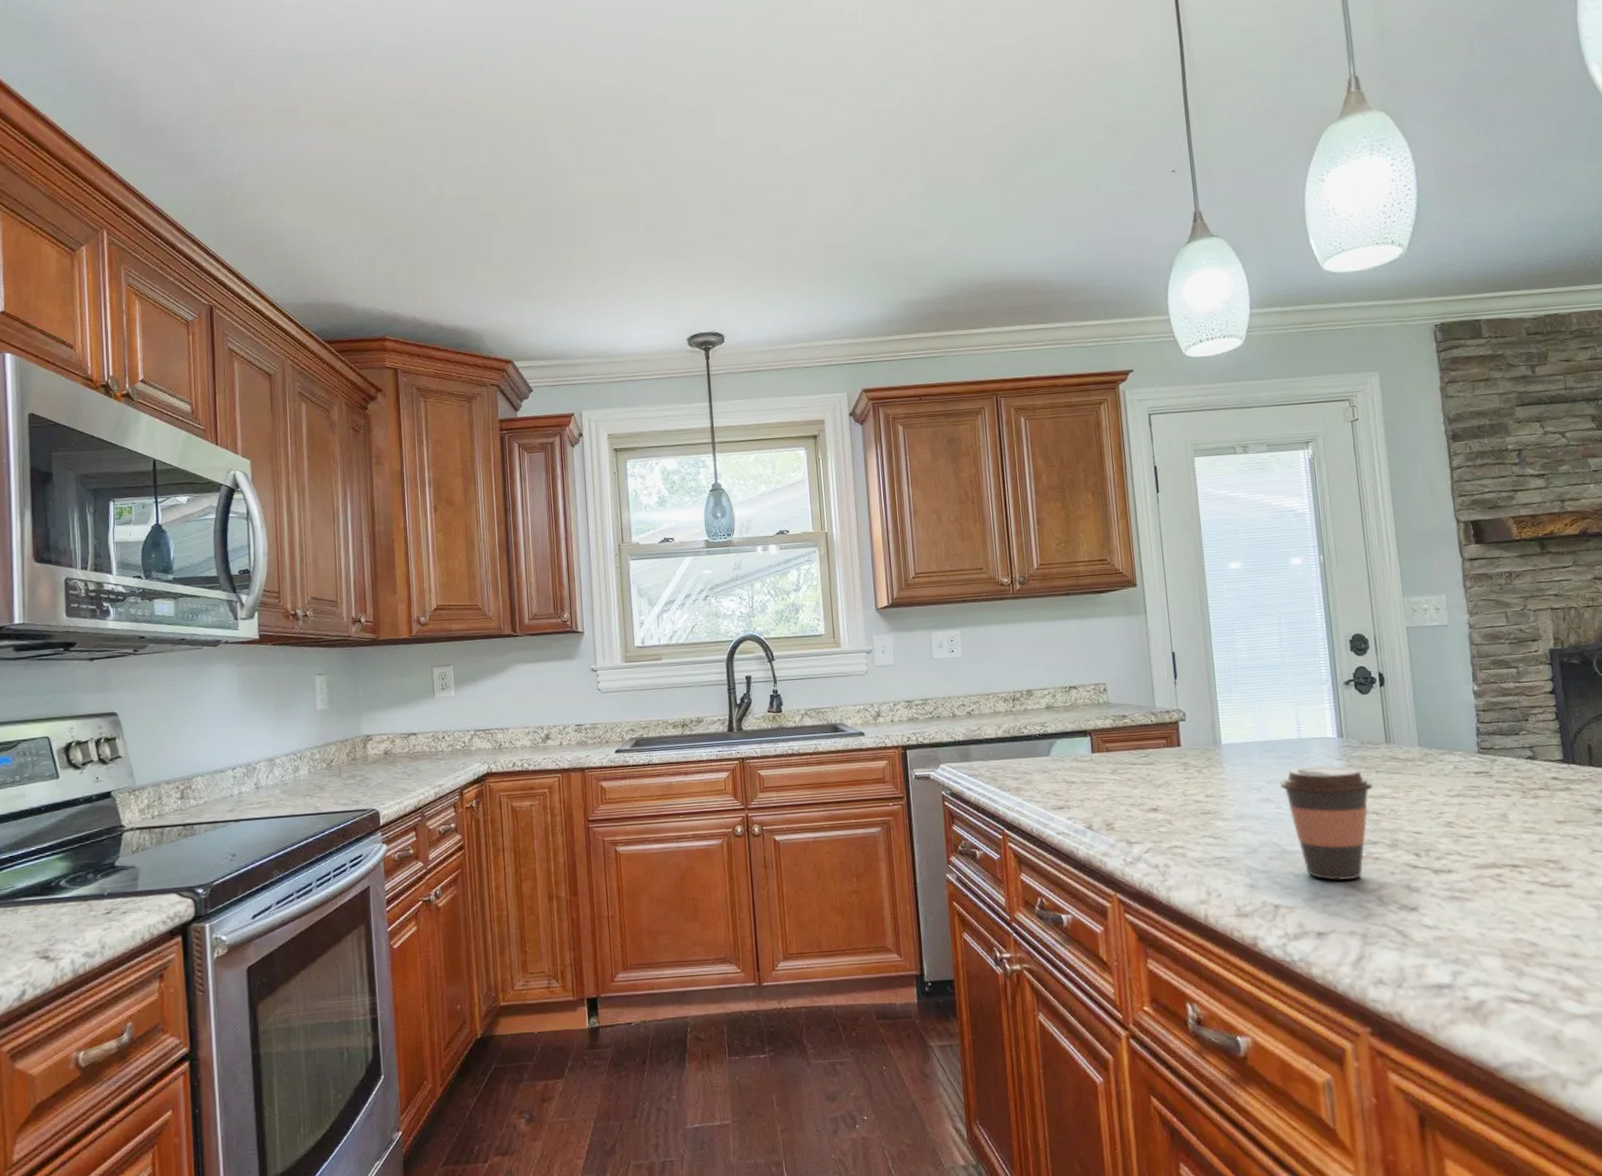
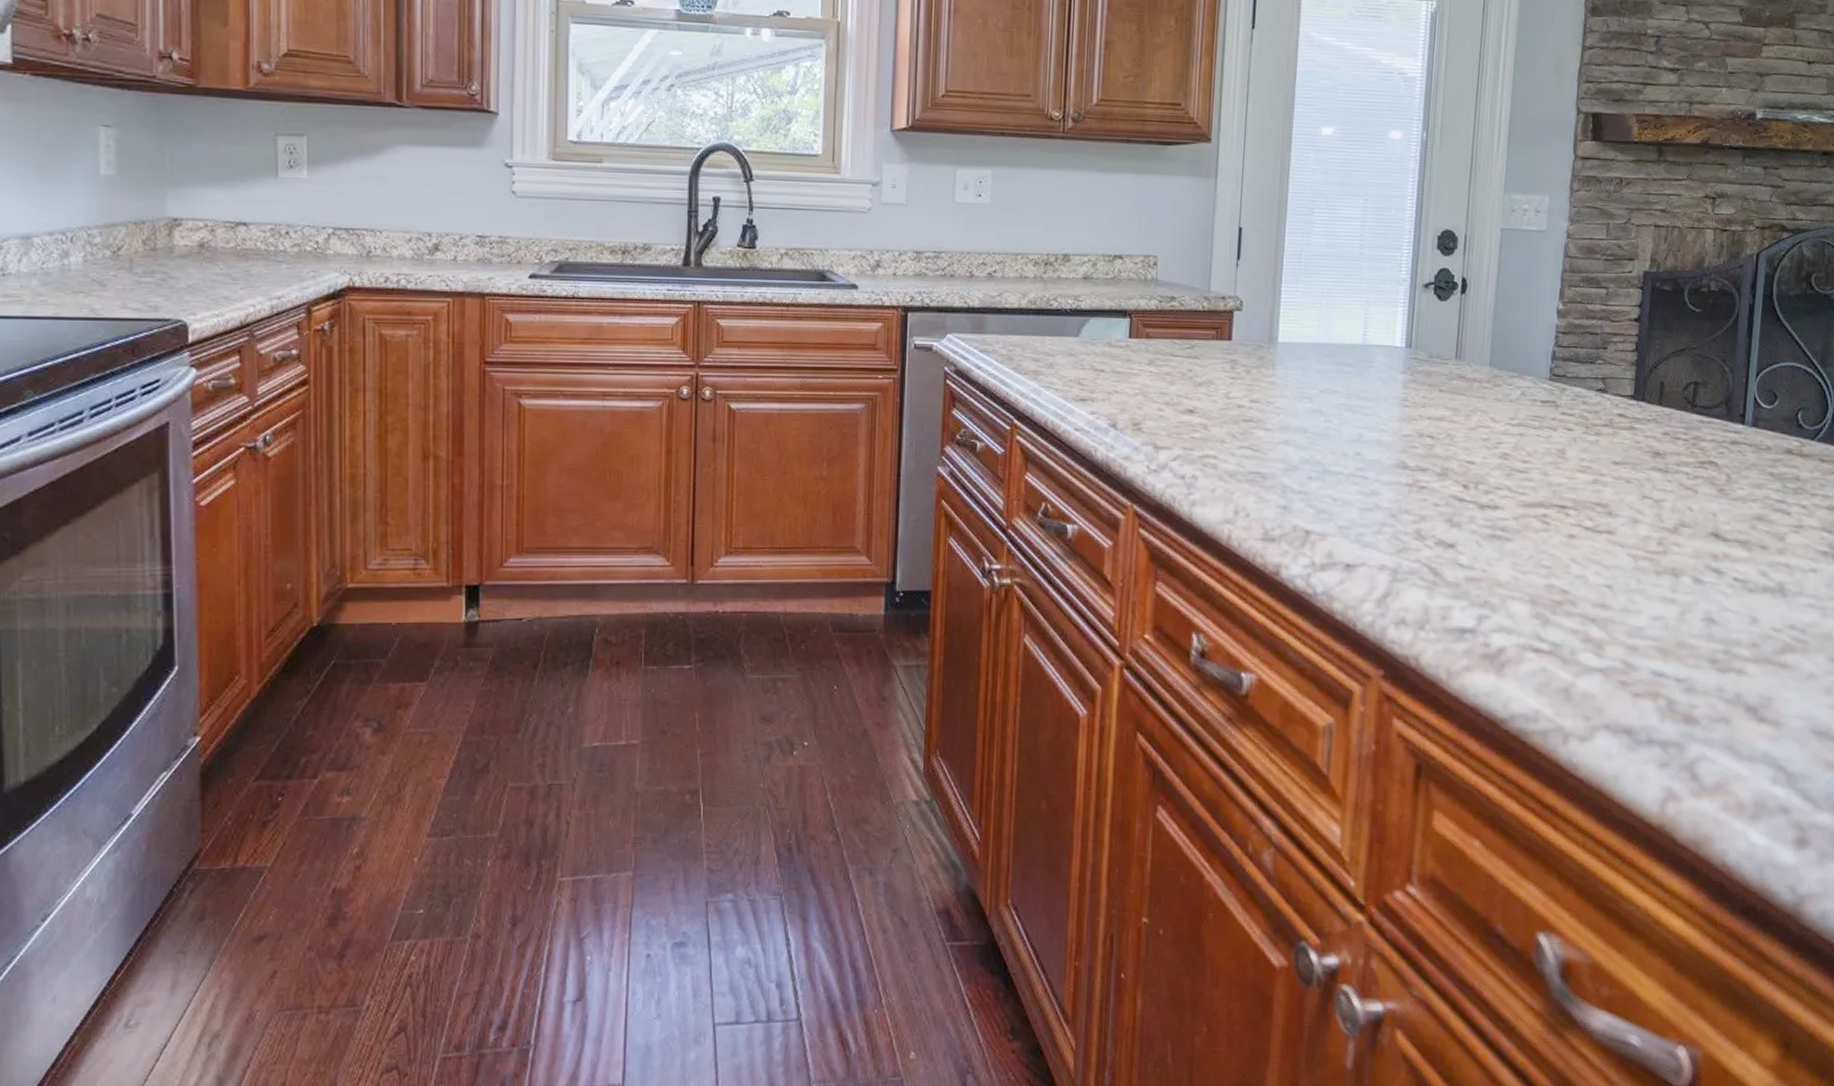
coffee cup: present [1280,766,1373,880] -> none [1334,377,1433,508]

